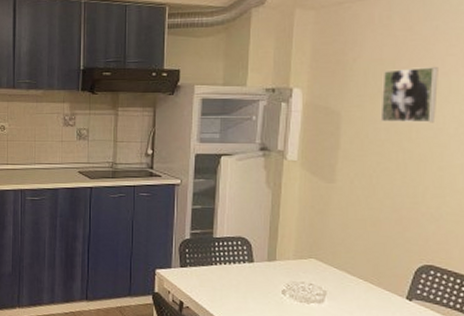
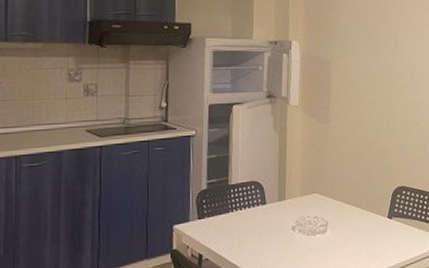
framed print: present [380,66,438,123] -> none [359,23,398,70]

